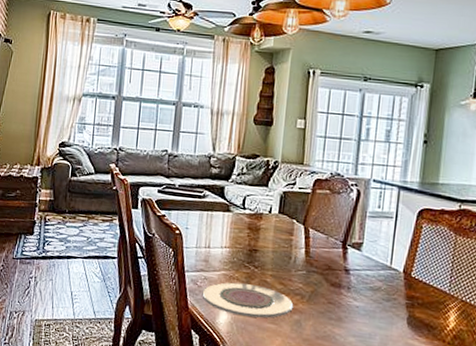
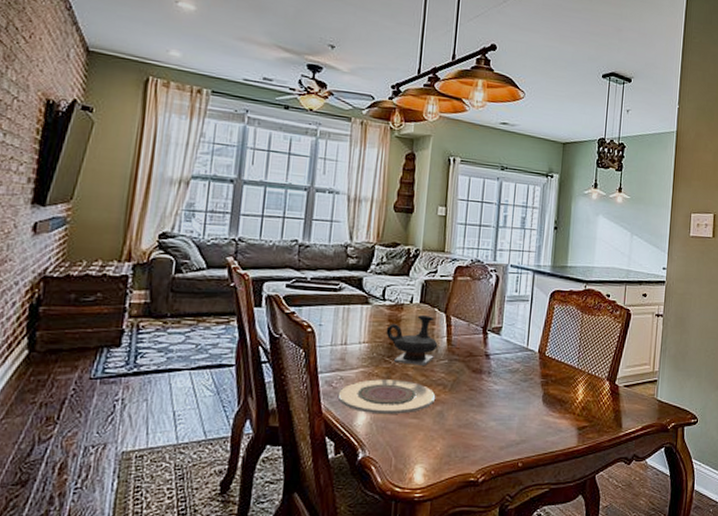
teapot: none [245,225,296,275] -> present [386,315,438,366]

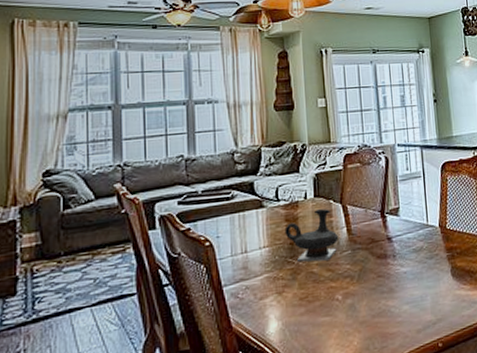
plate: present [337,379,436,414] -> none [245,278,345,319]

